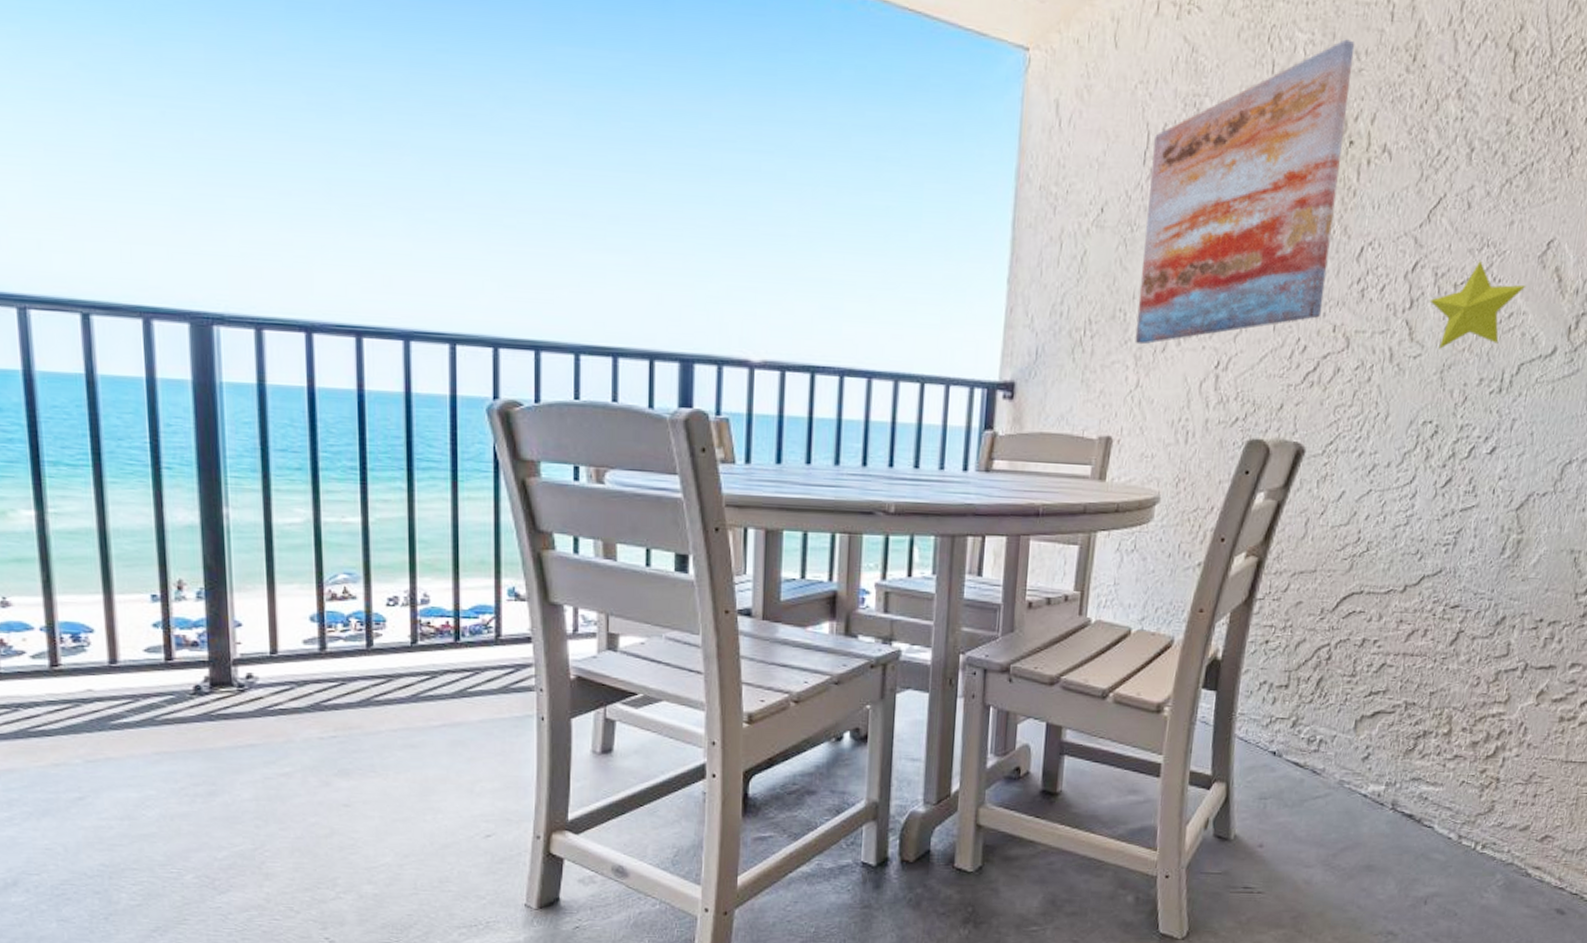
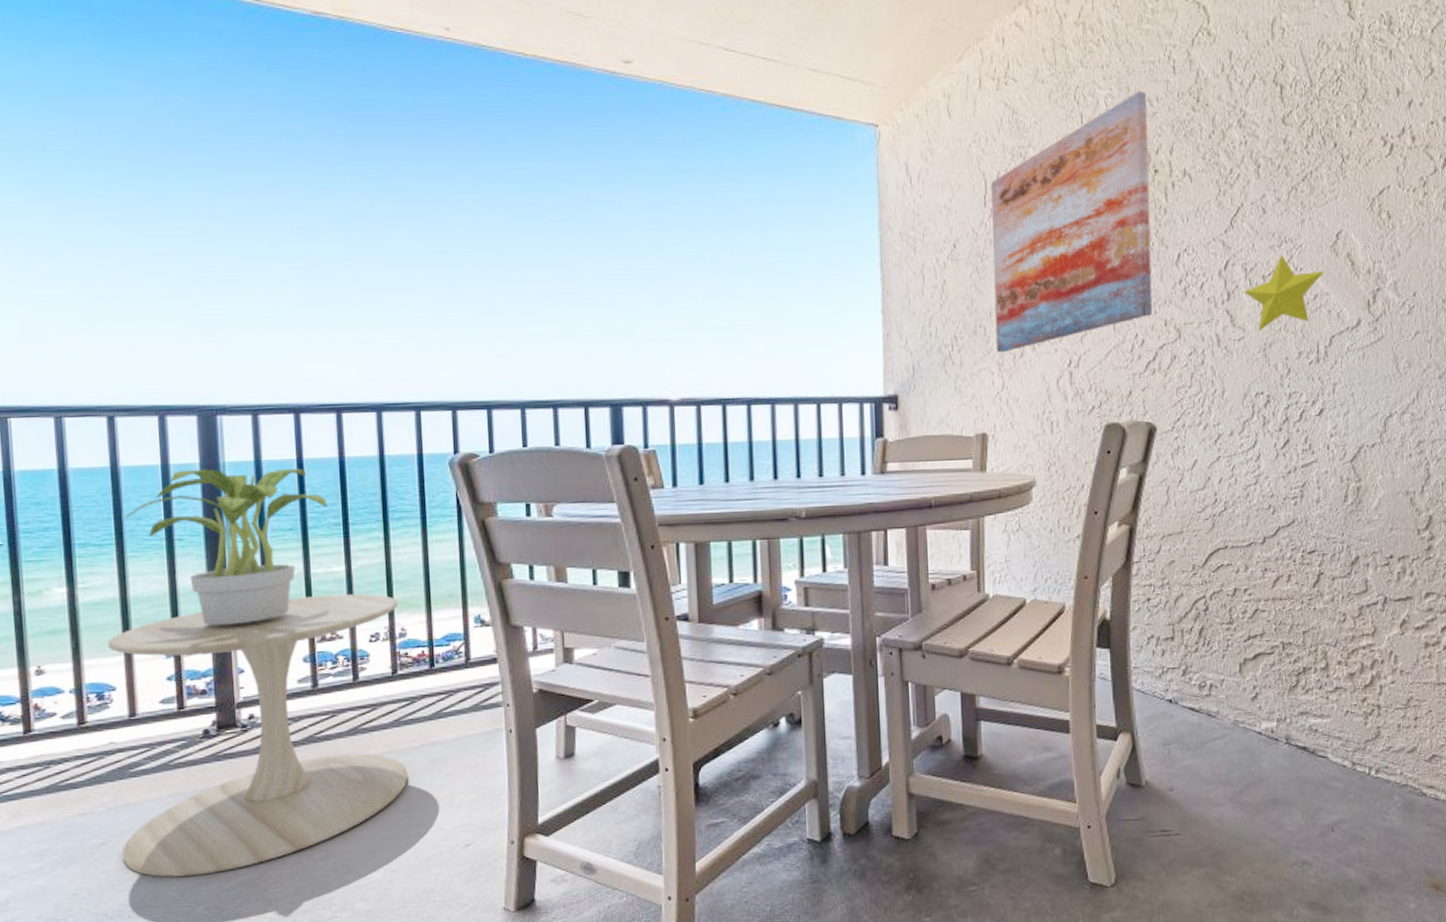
side table: none [83,547,425,841] -> present [107,593,408,877]
potted plant: none [103,386,343,571] -> present [124,469,328,625]

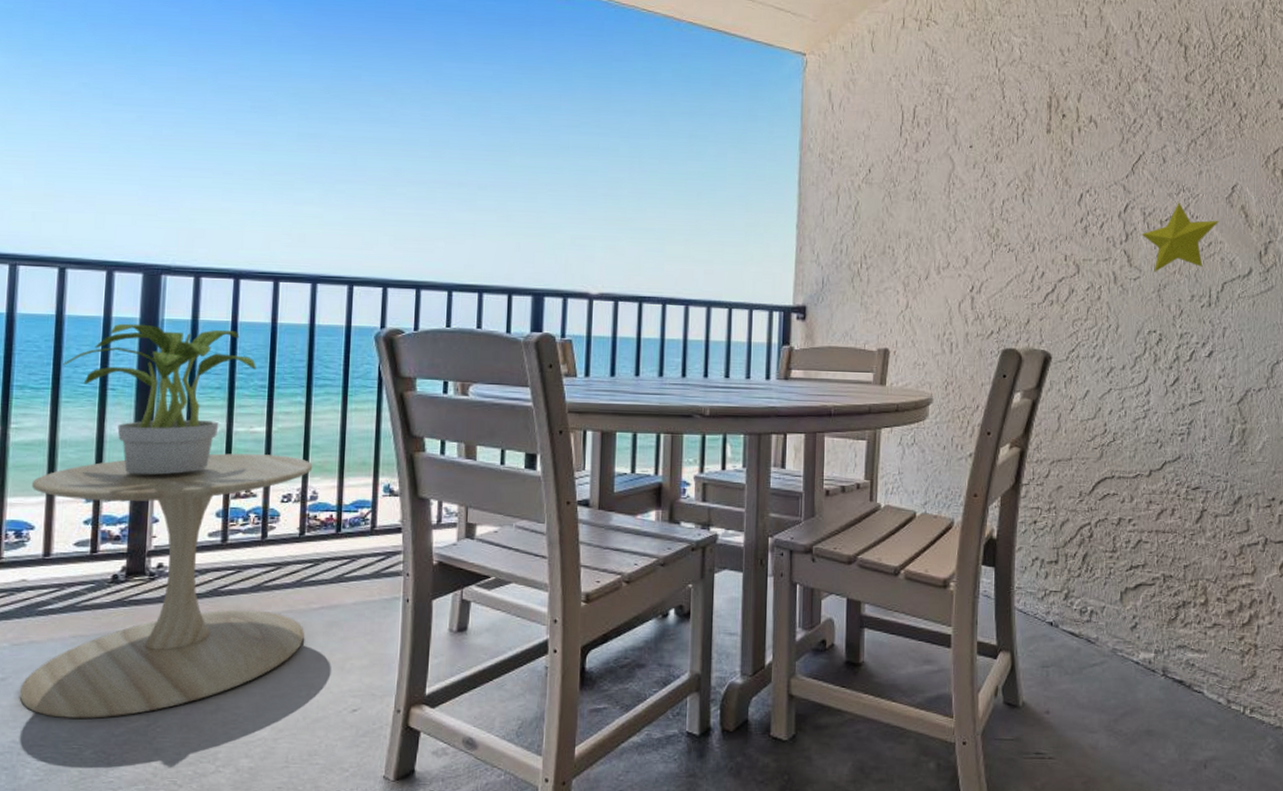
wall art: present [991,91,1153,353] -> none [903,41,1059,274]

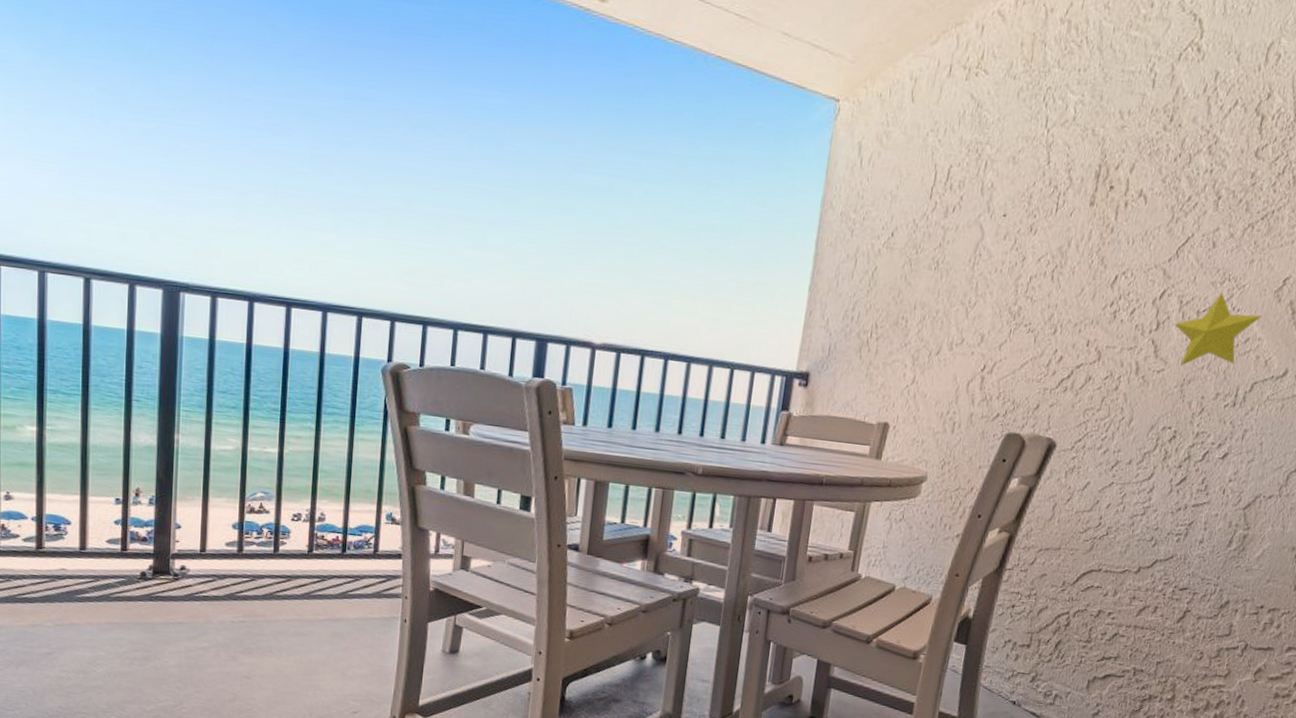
side table: present [19,453,313,718] -> none [63,467,321,696]
potted plant: present [63,323,256,475] -> none [91,337,269,485]

